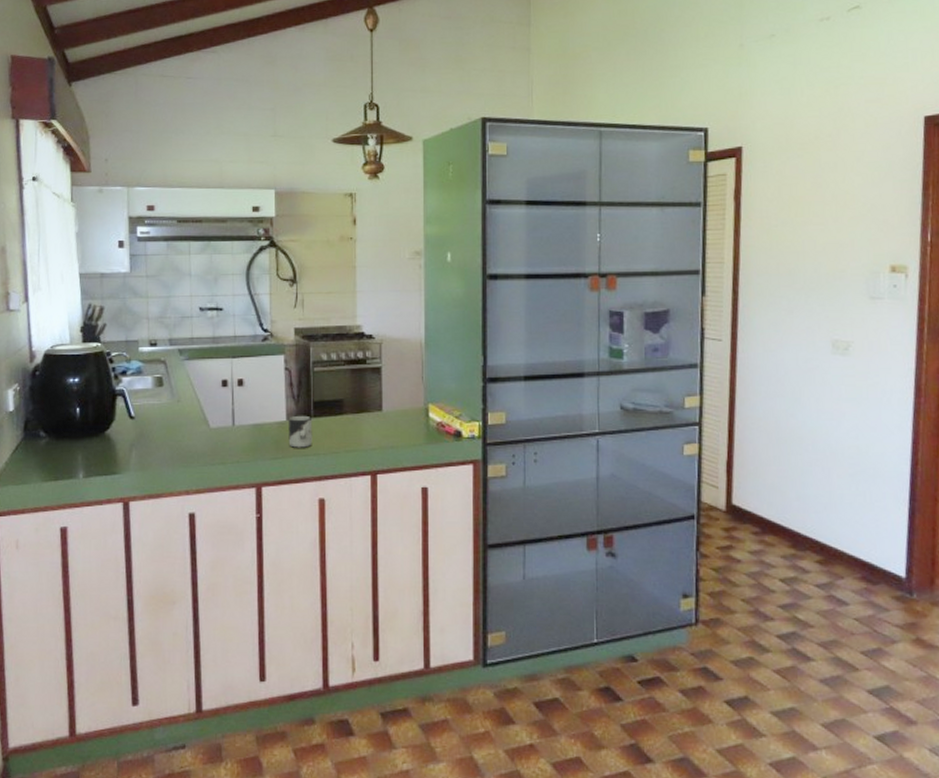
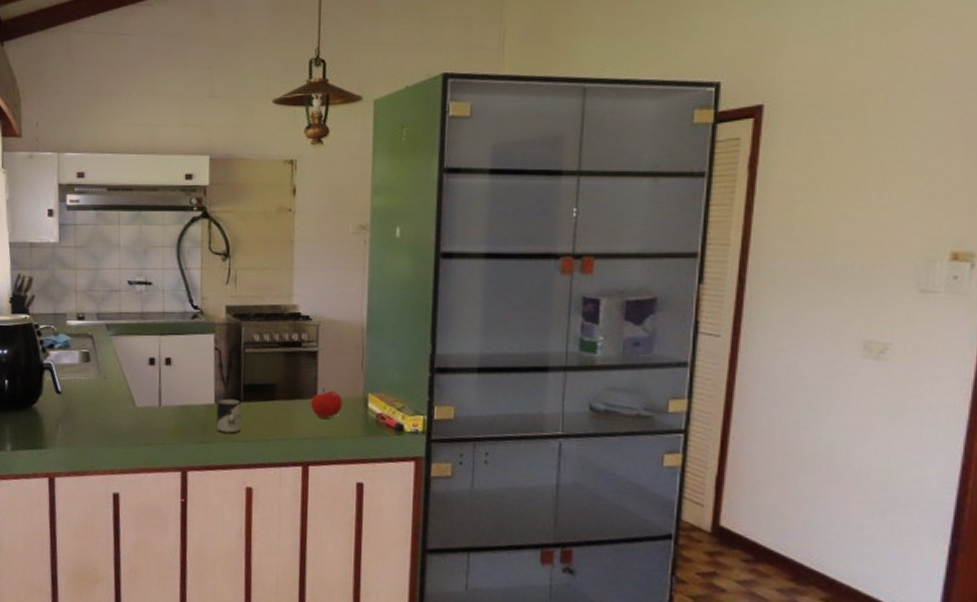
fruit: none [376,400,406,430] -> present [310,387,343,420]

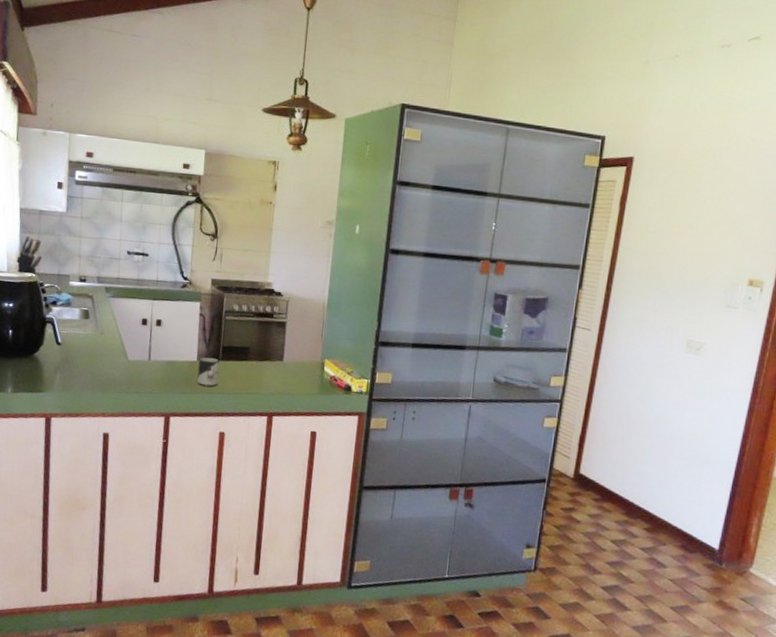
fruit: present [310,387,343,420] -> none [277,352,304,379]

